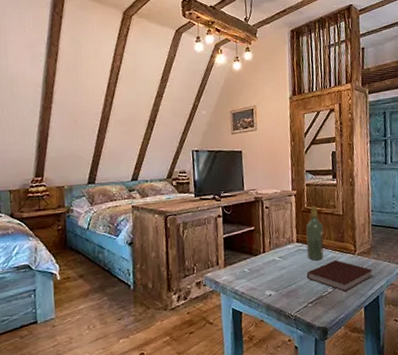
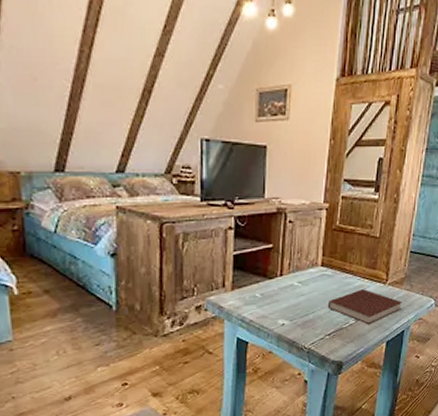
wine bottle: present [306,206,324,261] -> none [332,224,354,289]

